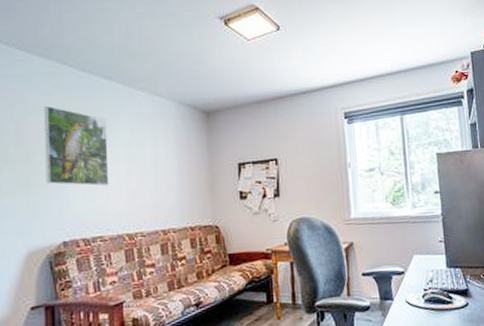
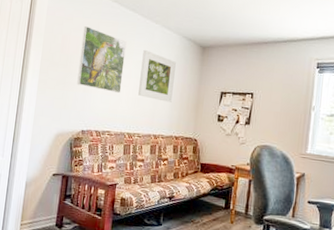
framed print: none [130,125,179,187] -> present [138,49,176,102]

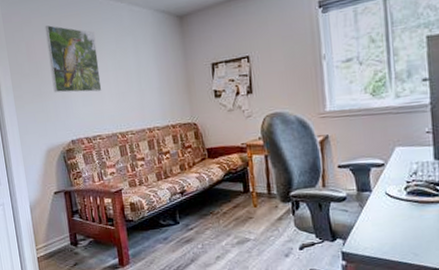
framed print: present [138,49,176,102] -> none [114,35,159,90]

